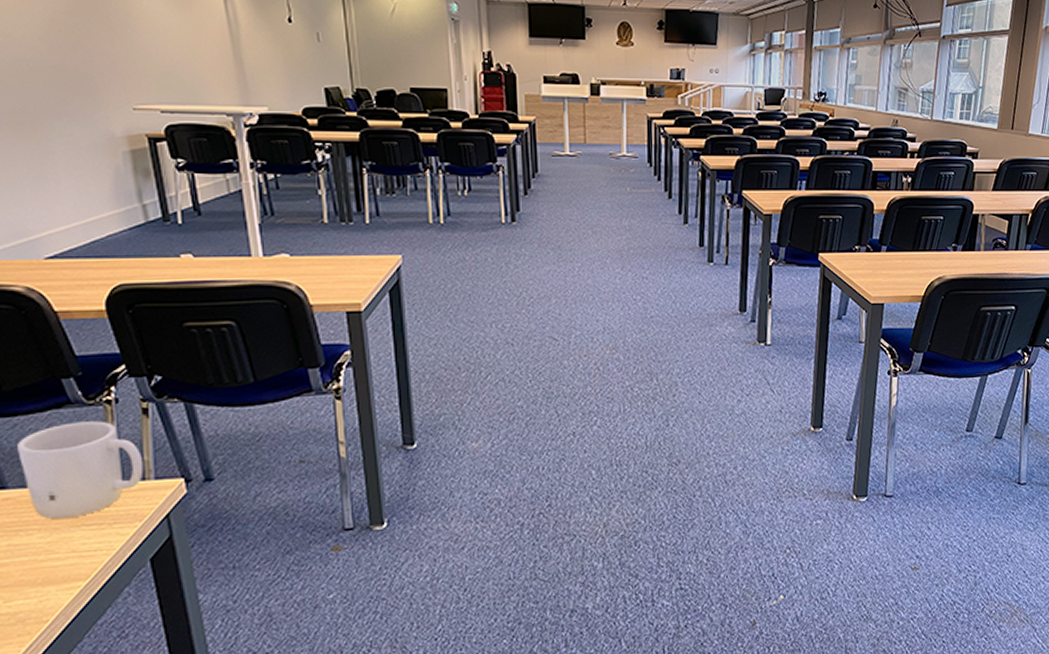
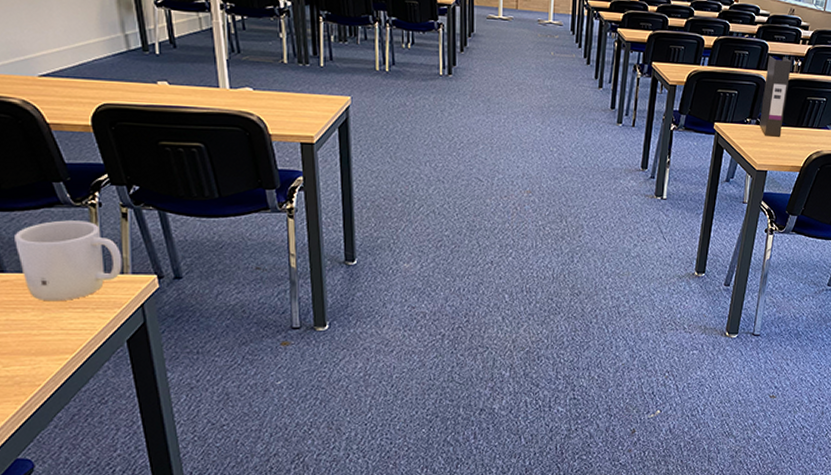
binder: none [870,173,901,265] -> present [759,55,792,138]

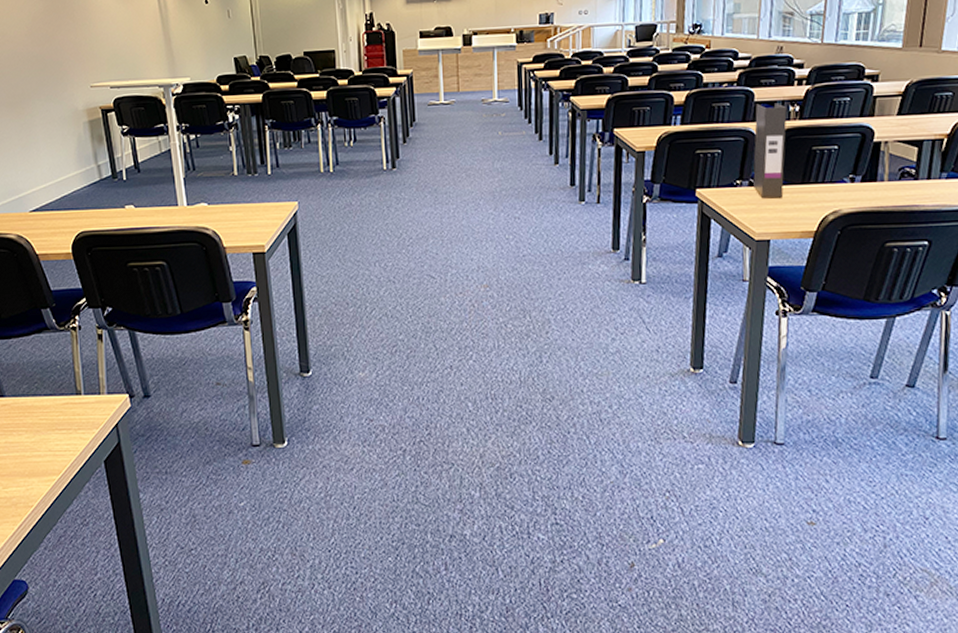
mug: present [15,220,123,302] -> none [12,344,99,424]

